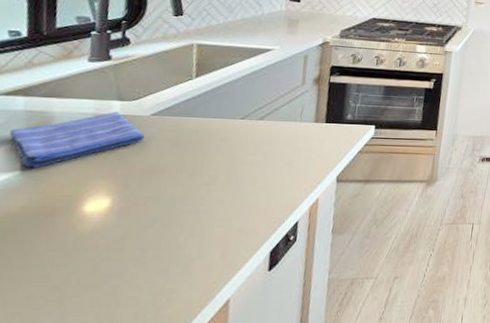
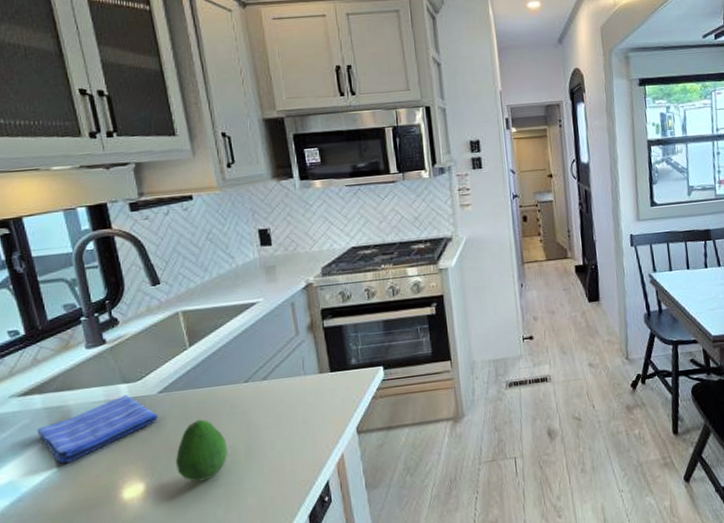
fruit: none [149,146,208,205] -> present [175,419,229,482]

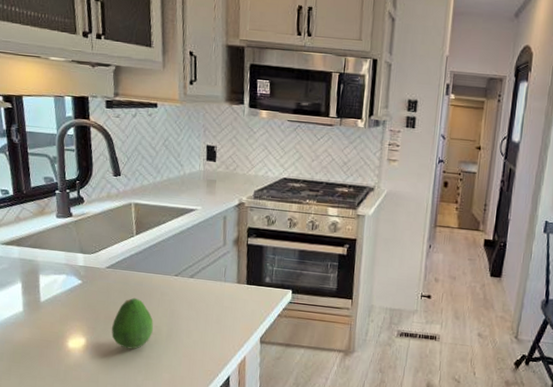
dish towel: present [37,395,158,464] -> none [12,263,103,307]

